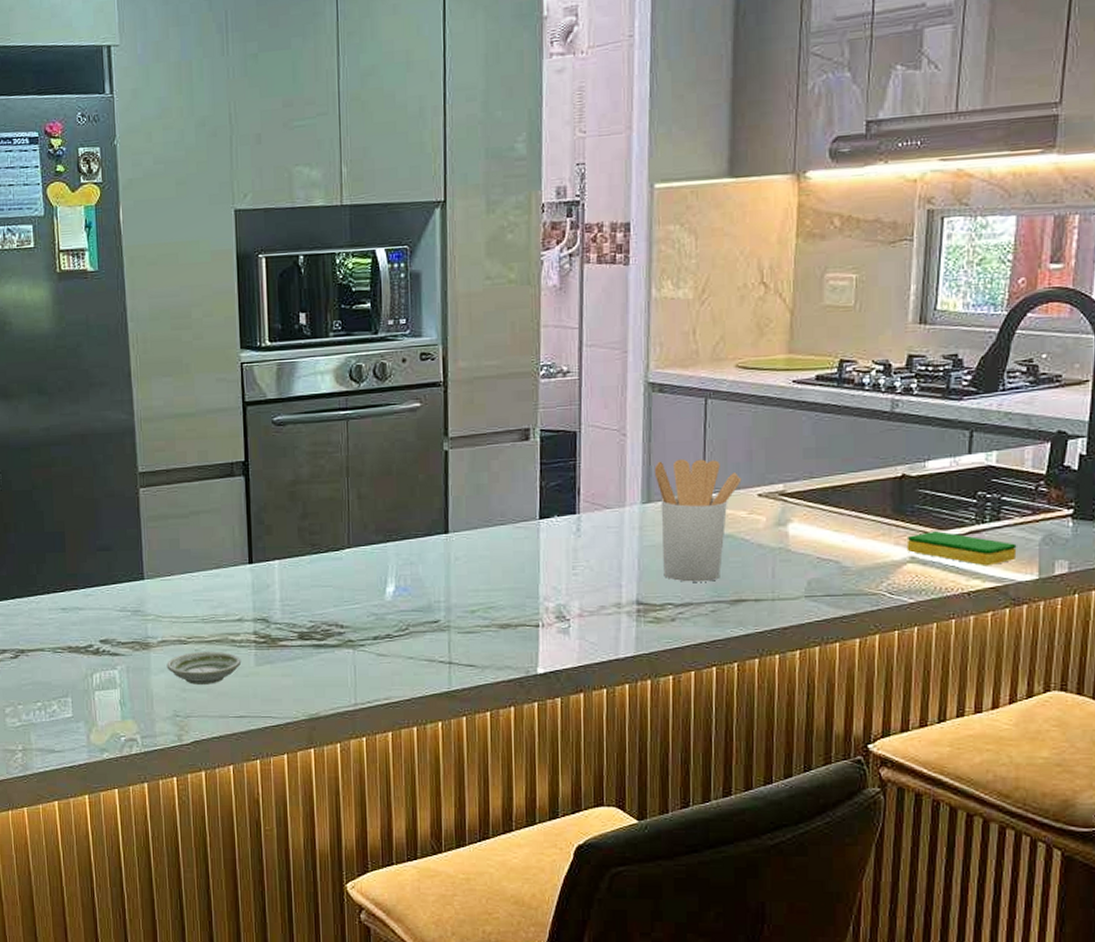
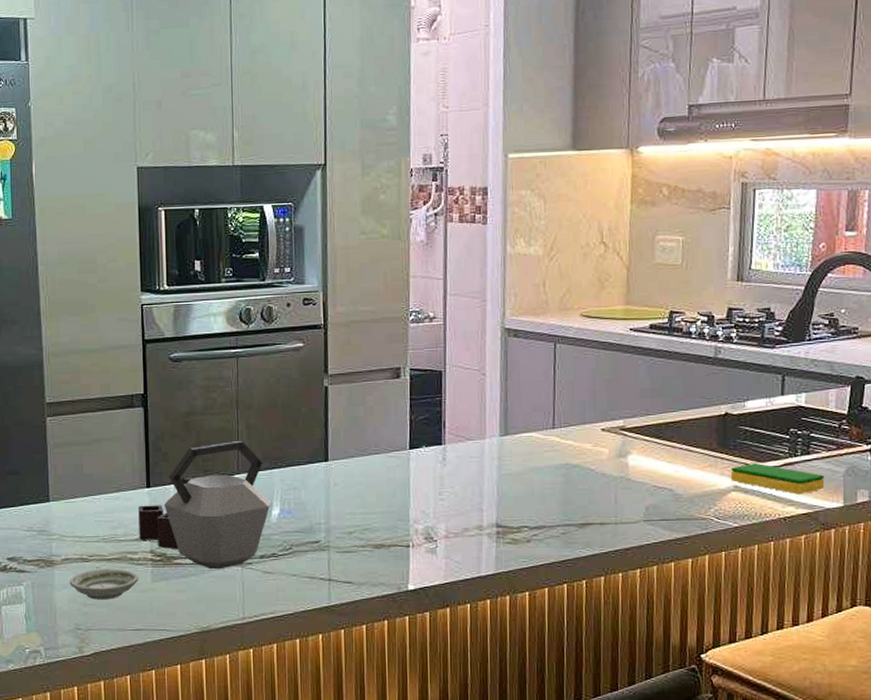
kettle: none [240,511,385,652] -> present [138,440,271,570]
utensil holder: present [654,458,742,582] -> none [510,396,587,507]

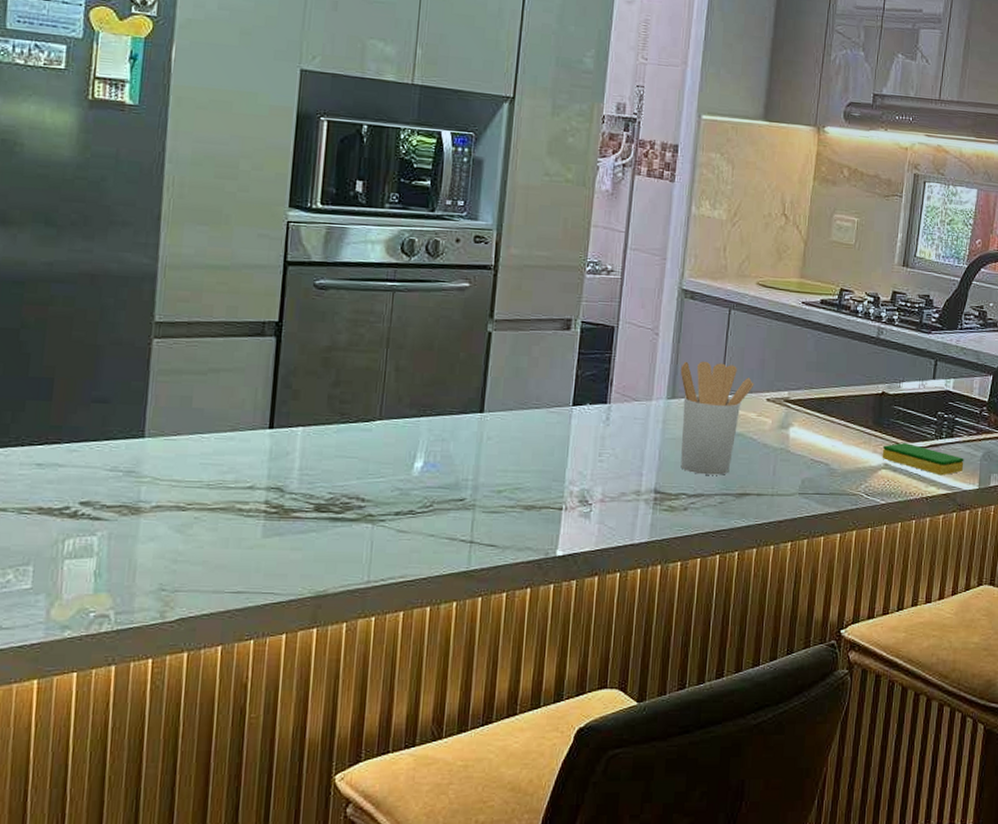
saucer: present [69,568,139,600] -> none [158,519,247,556]
kettle: present [138,440,271,570] -> none [253,382,415,526]
utensil holder: none [510,396,587,507] -> present [680,361,754,475]

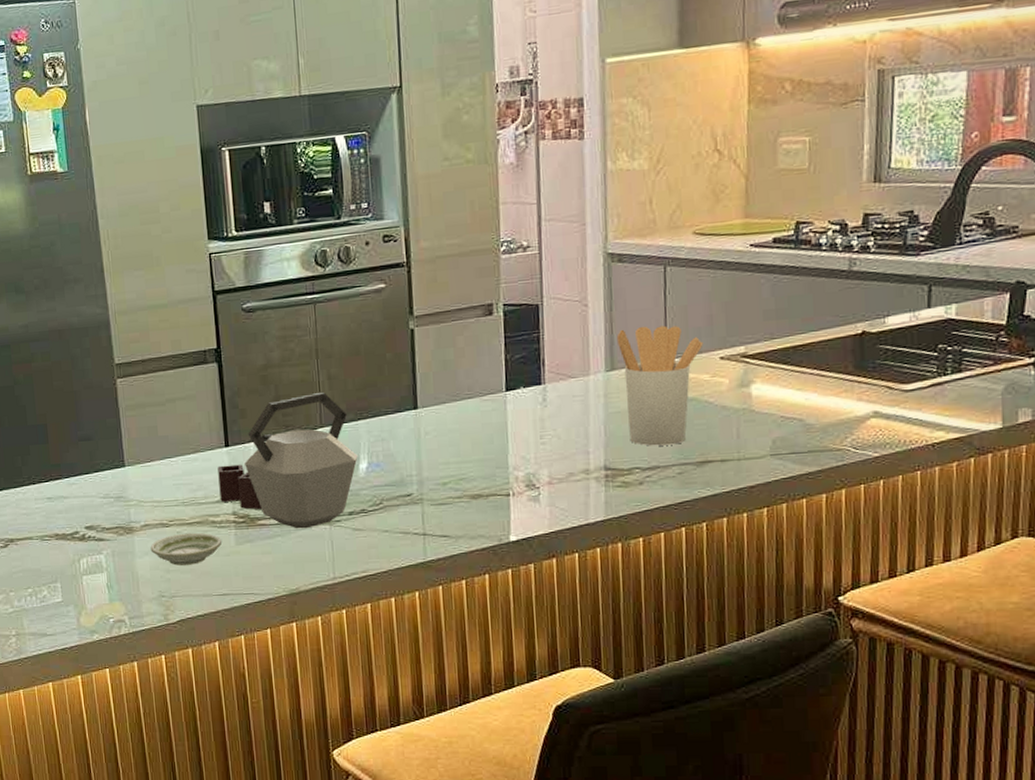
saucer: none [158,519,247,556] -> present [150,532,222,566]
kettle: none [253,382,415,526] -> present [218,391,358,529]
dish sponge: present [882,443,964,476] -> none [869,385,980,418]

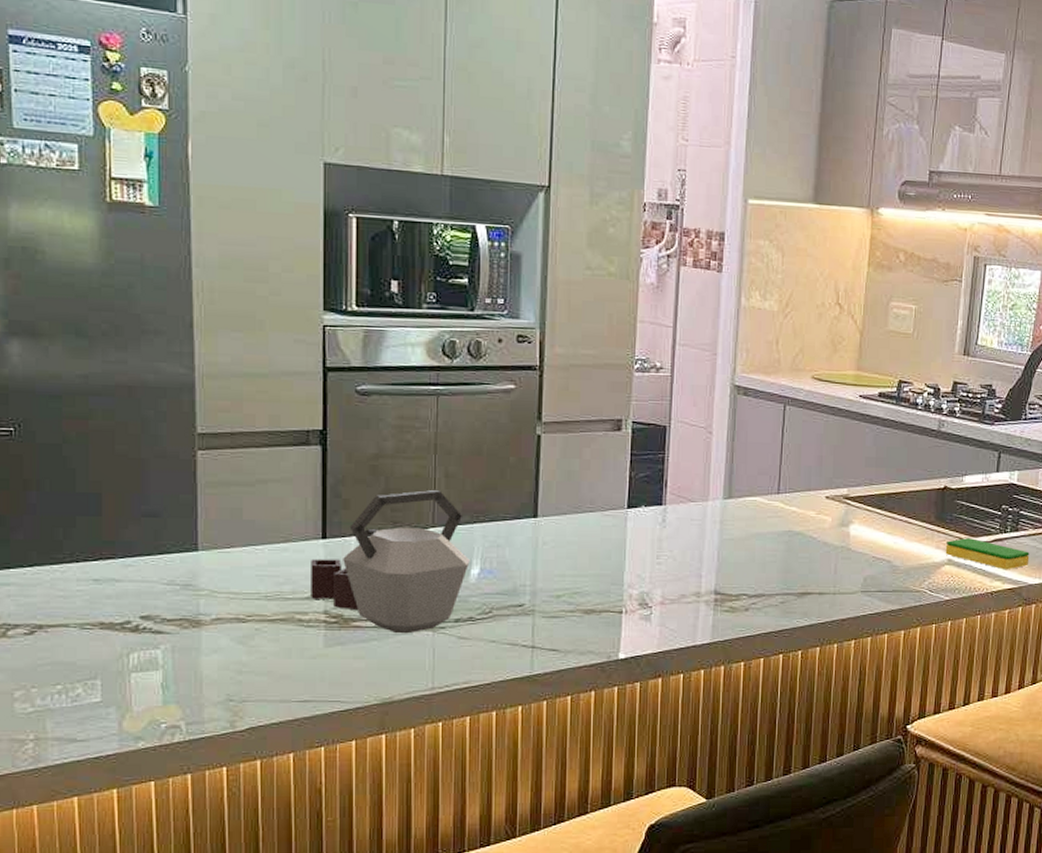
saucer: present [150,532,222,566] -> none [220,630,309,666]
utensil holder: present [616,325,704,446] -> none [736,459,813,575]
dish sponge: none [869,385,980,418] -> present [945,538,1030,570]

